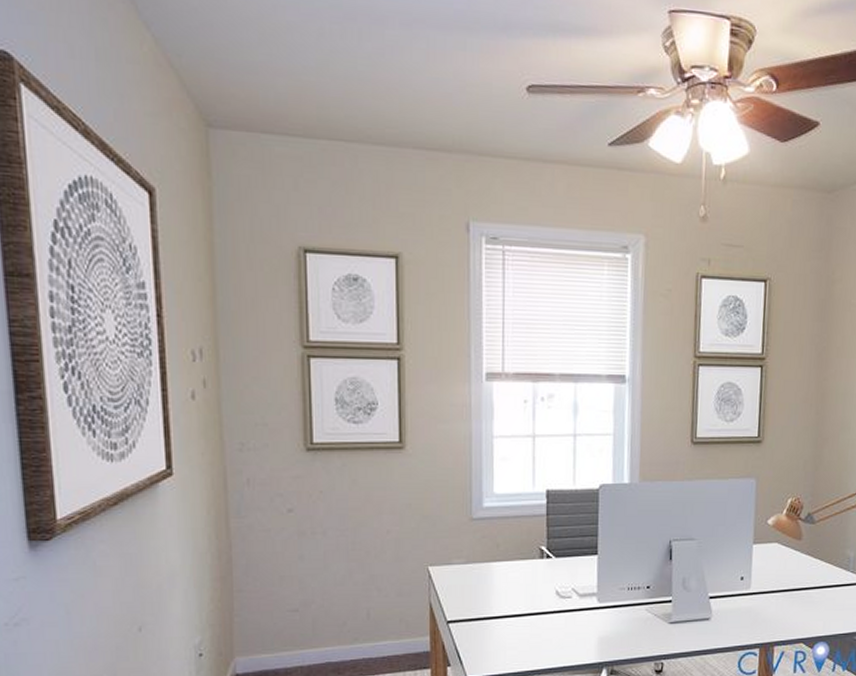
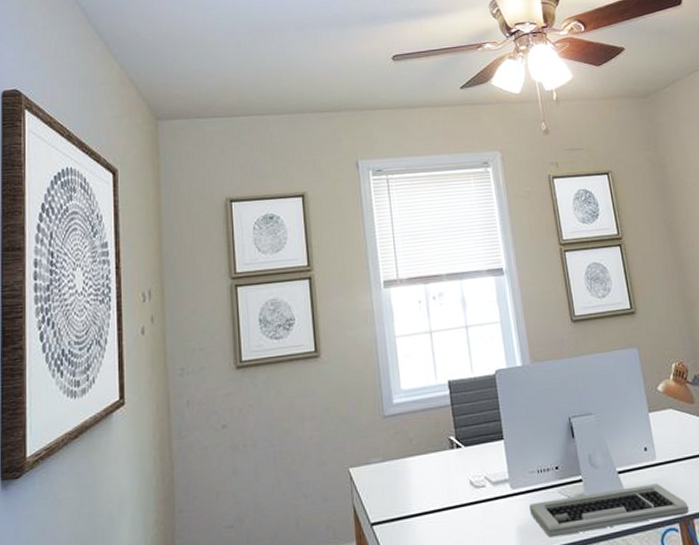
computer keyboard: none [614,611,772,650] -> present [529,483,689,538]

